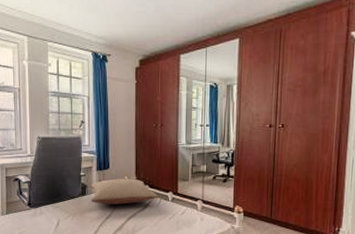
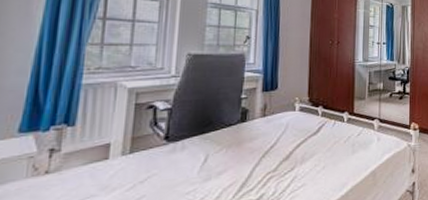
pillow: present [91,179,157,205] -> none [253,100,332,131]

